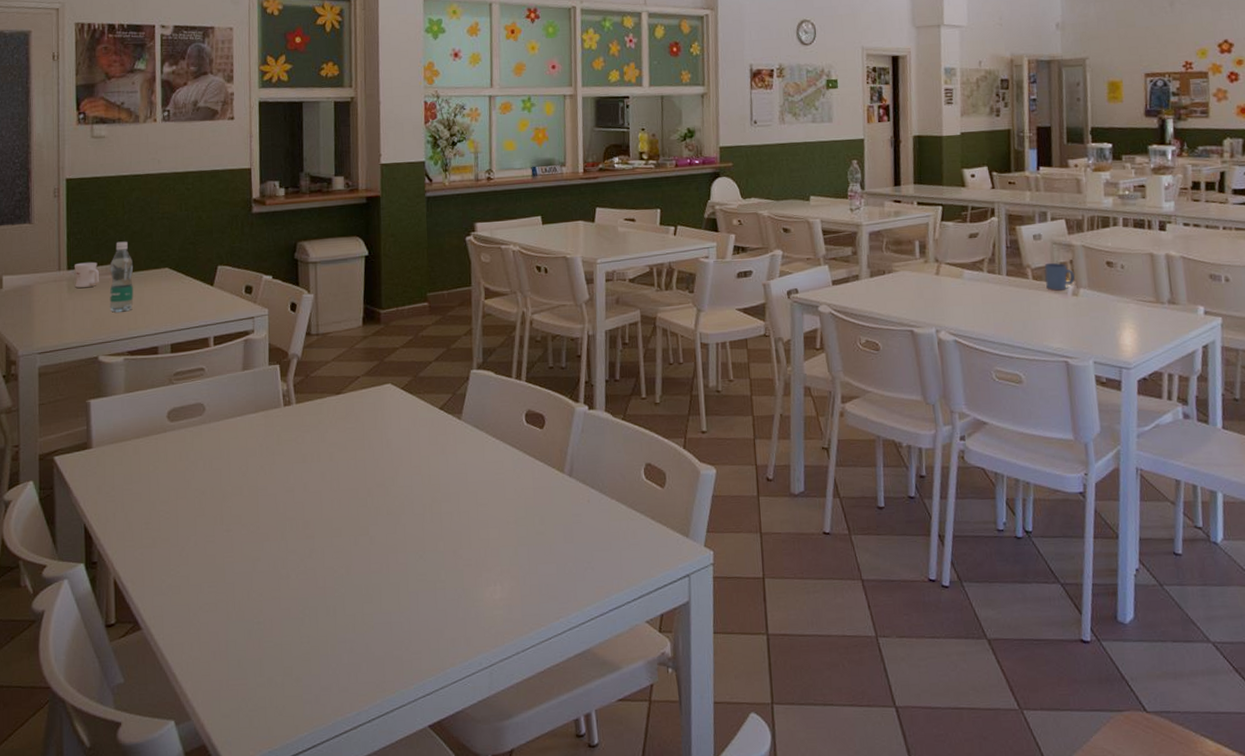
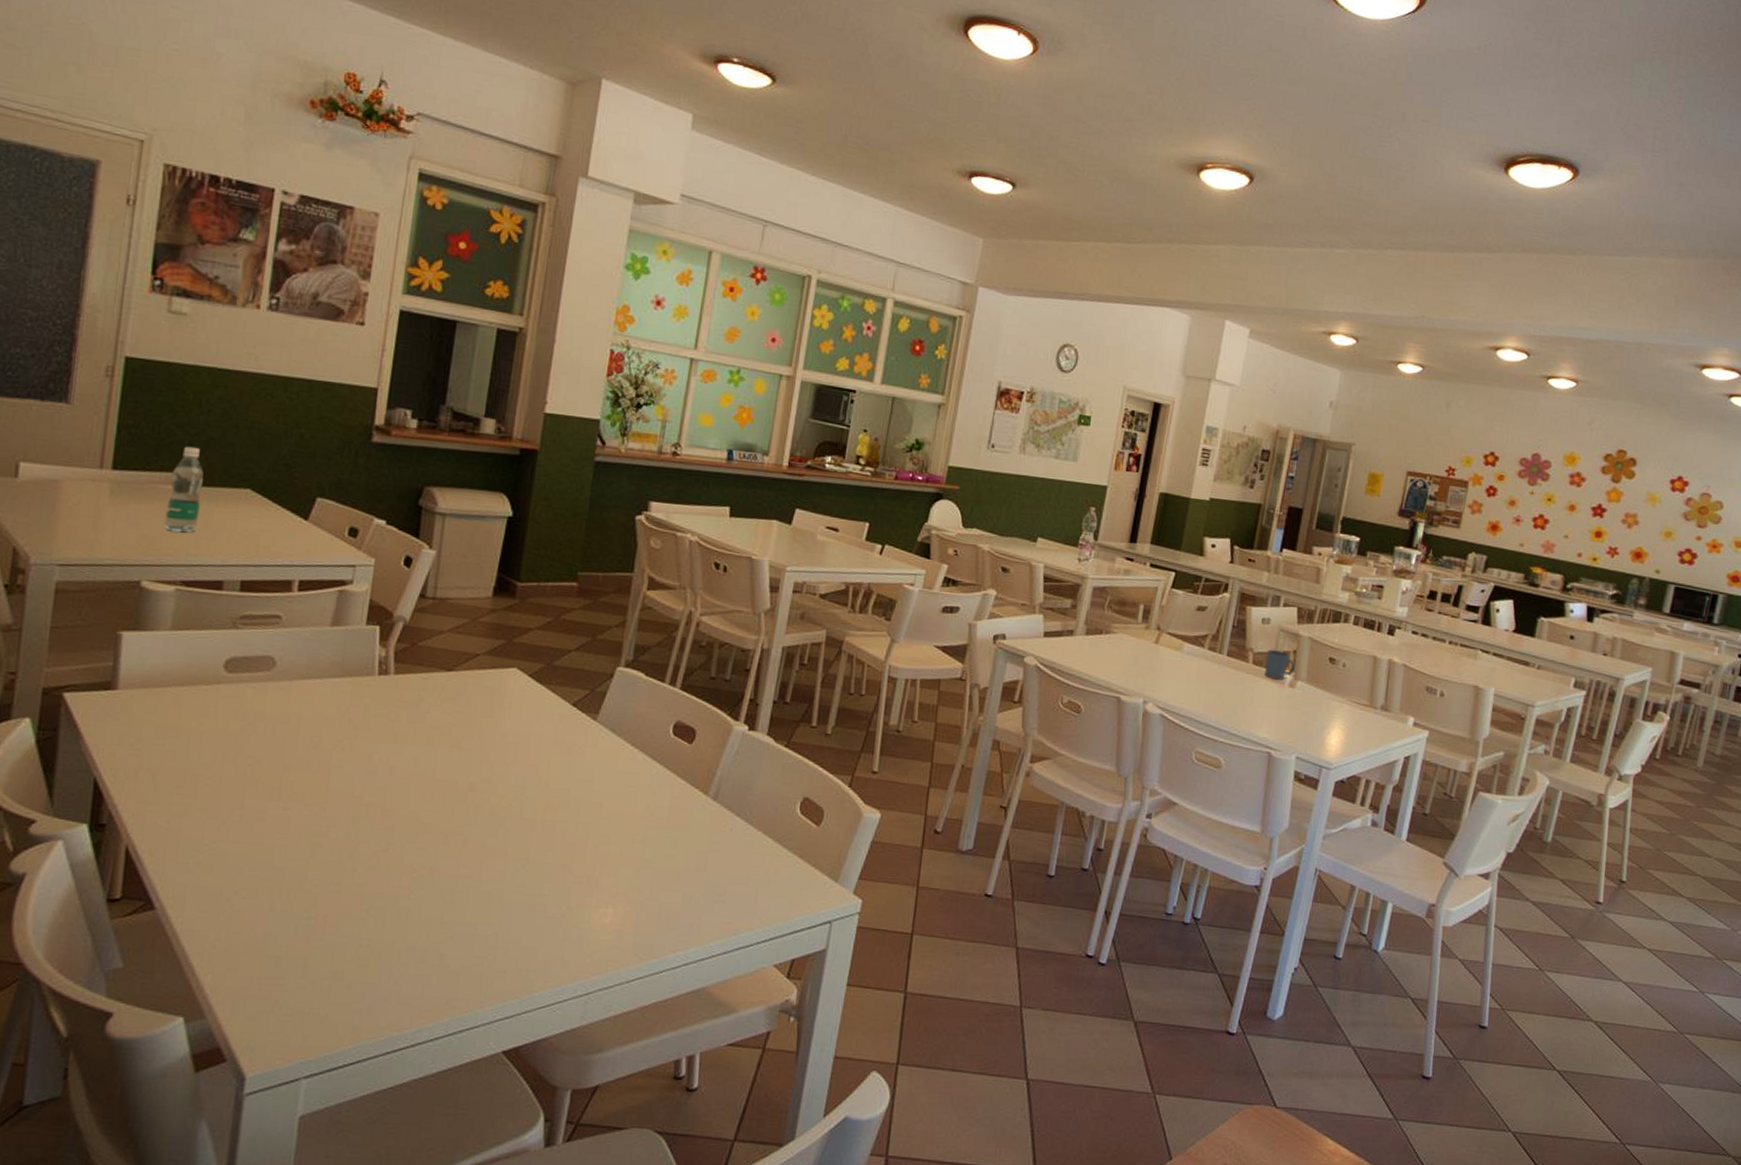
mug: present [74,262,100,288] -> none [119,463,157,496]

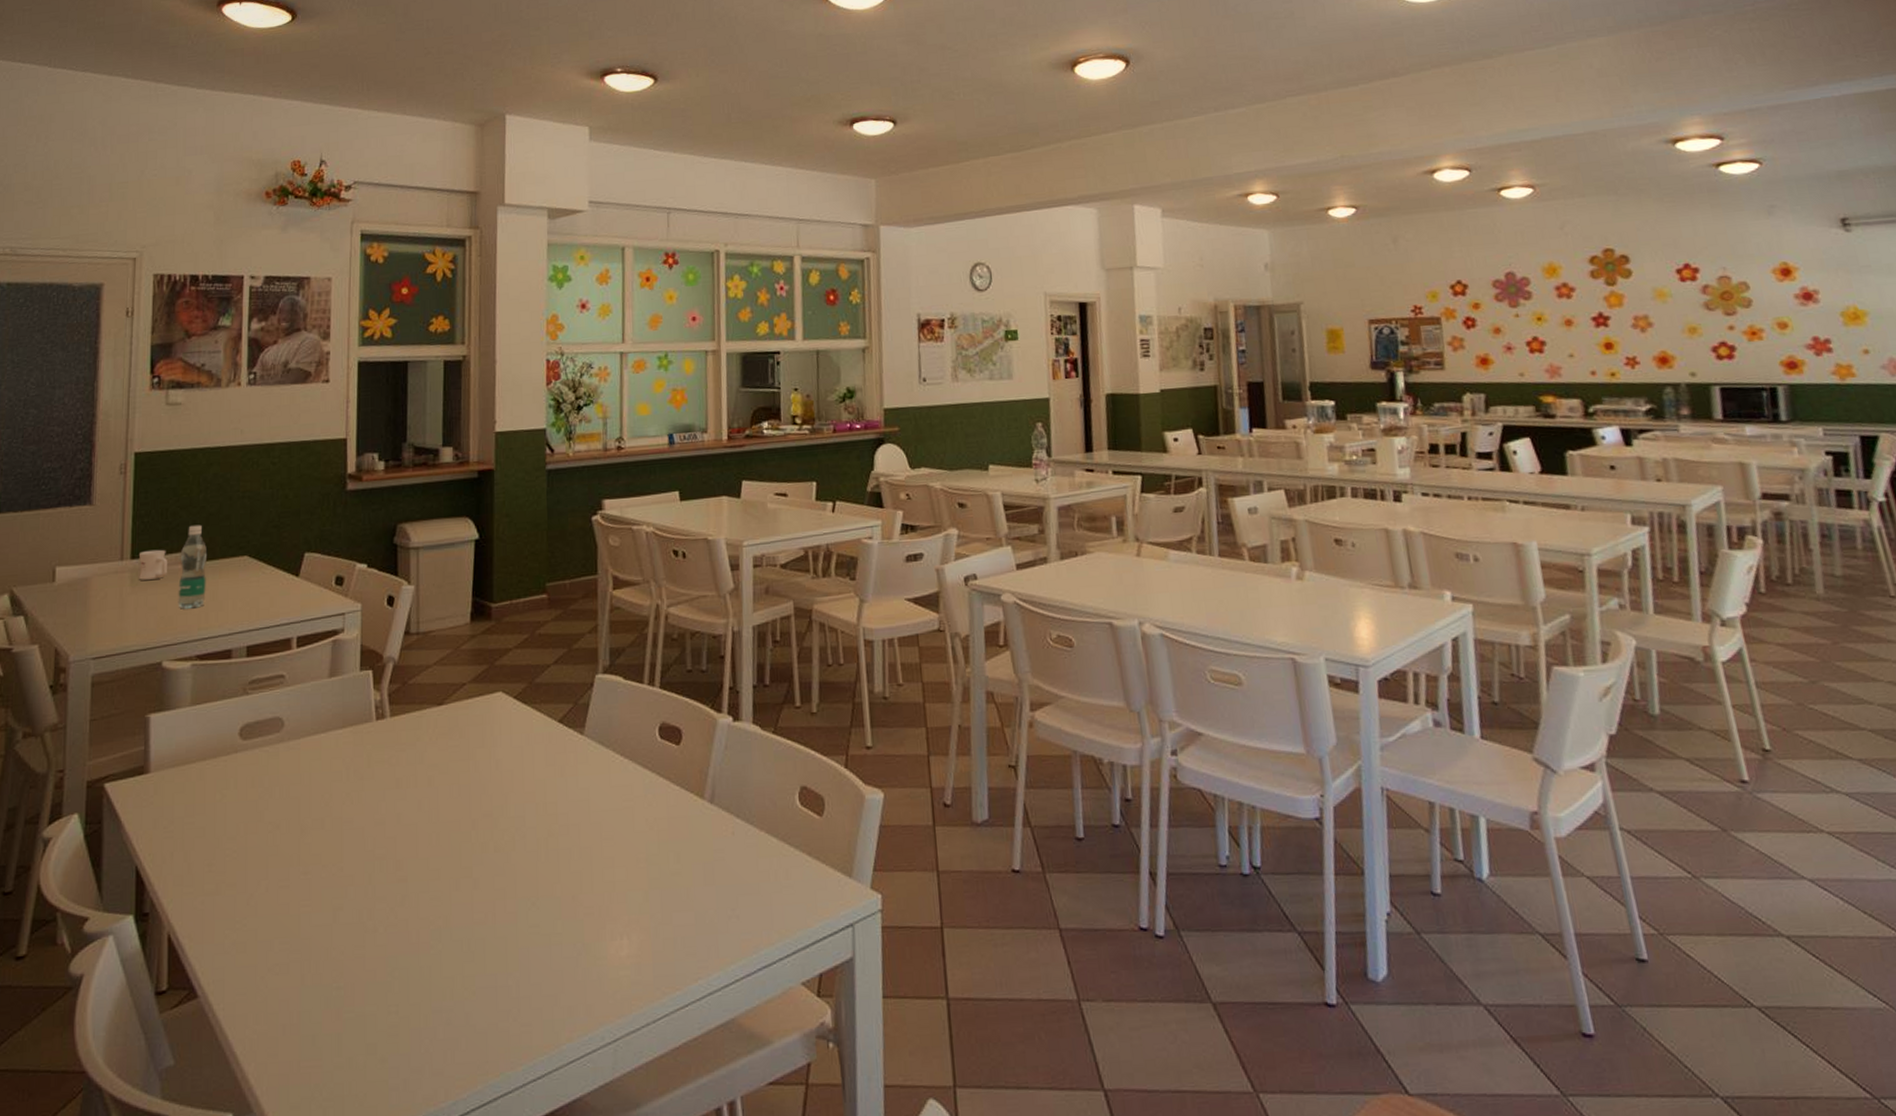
mug: none [119,463,157,496] -> present [138,549,168,581]
mug: present [1264,649,1295,681] -> none [1262,540,1299,576]

